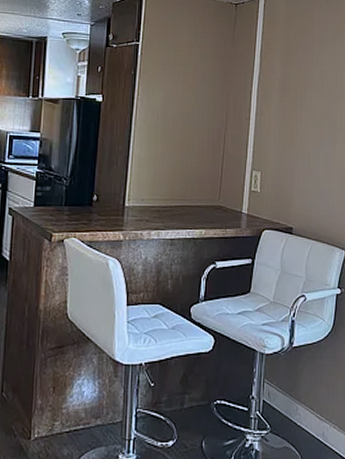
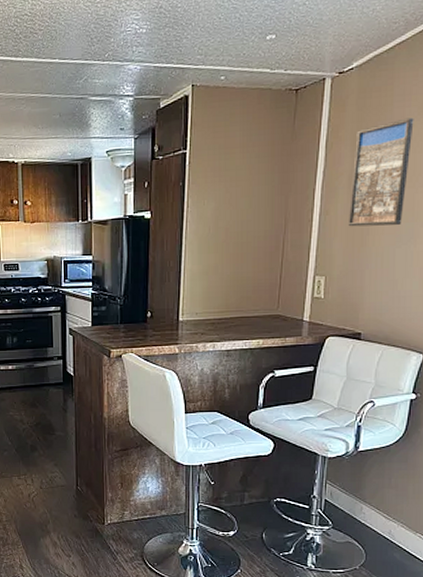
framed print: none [279,40,330,130] -> present [348,117,414,227]

